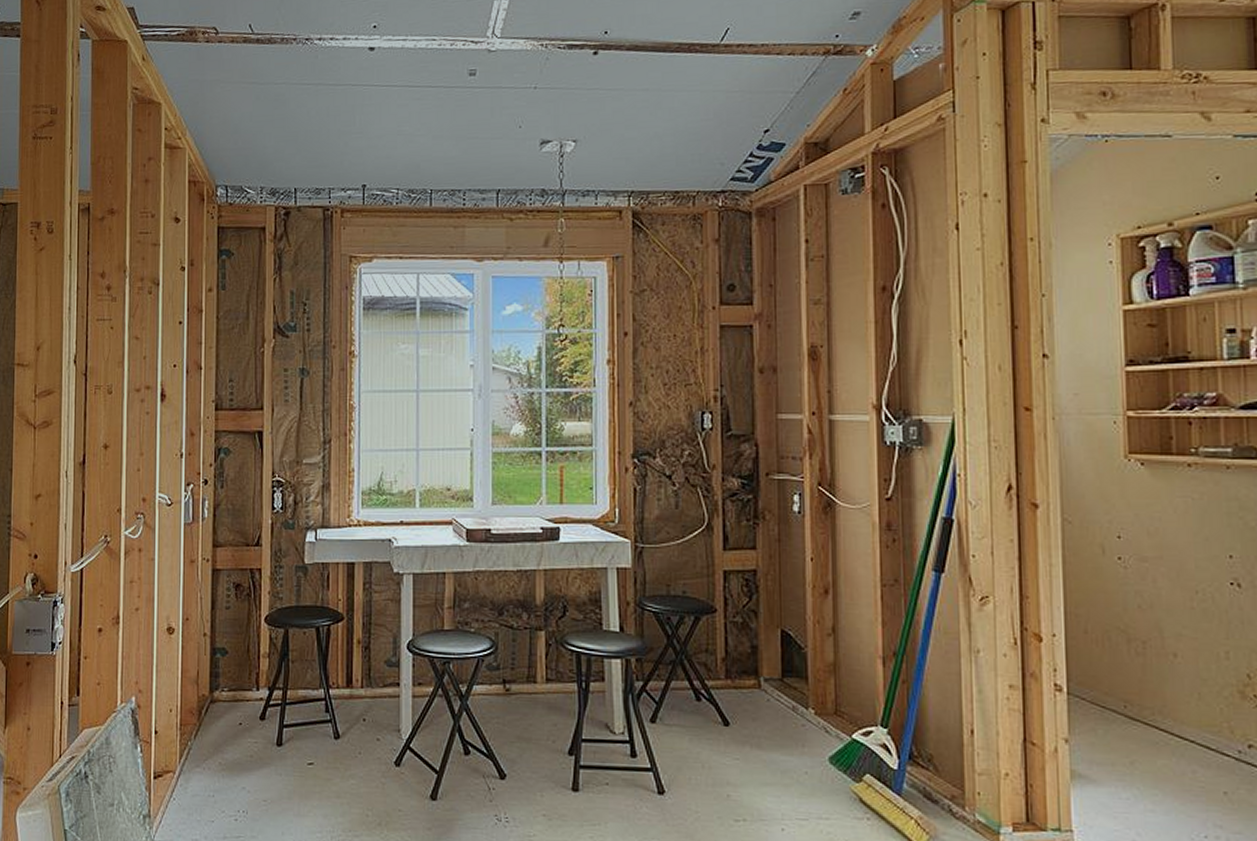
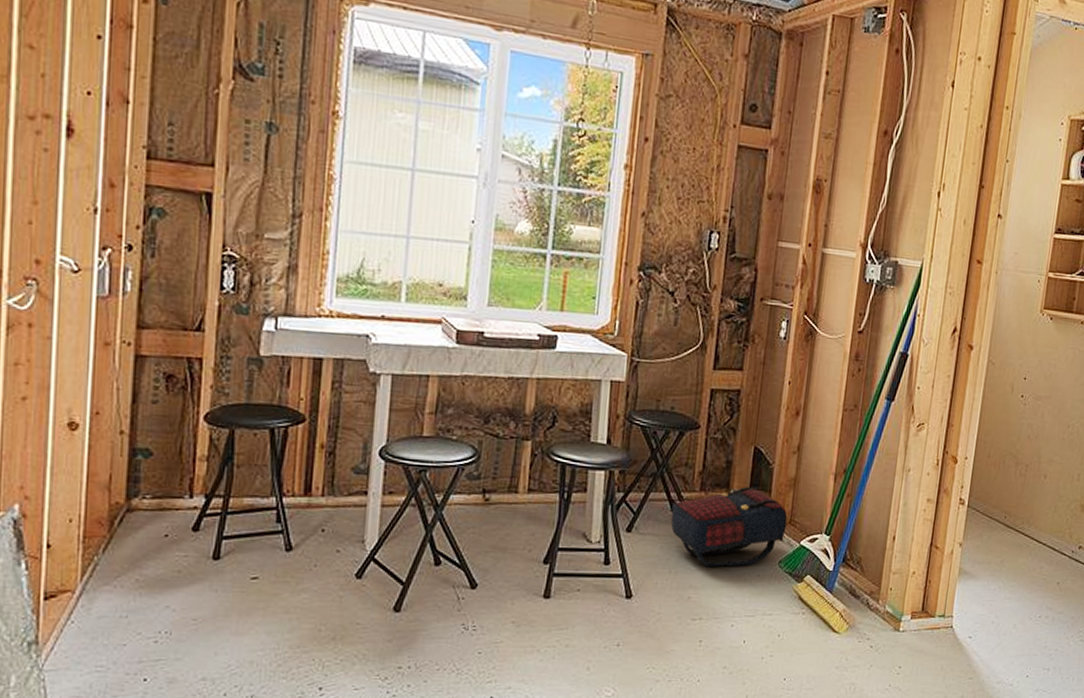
satchel: none [697,673,832,762] -> present [670,487,788,567]

